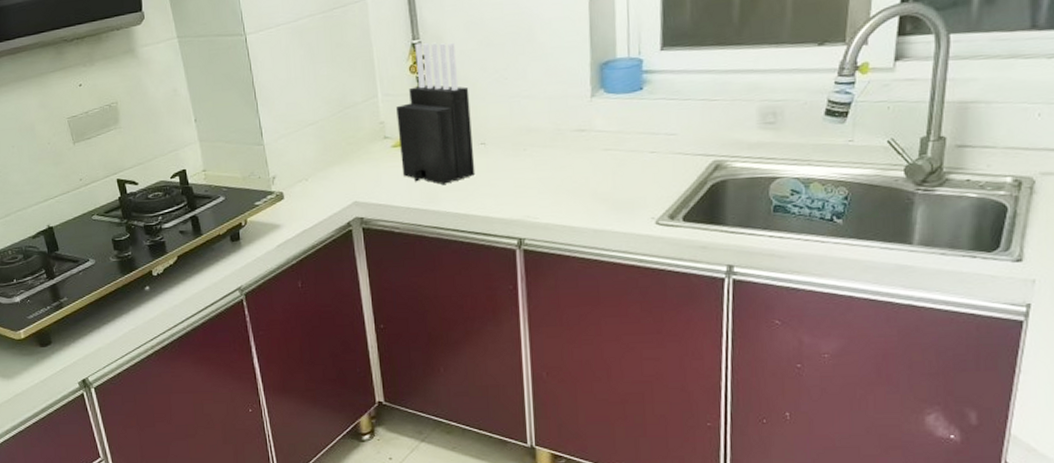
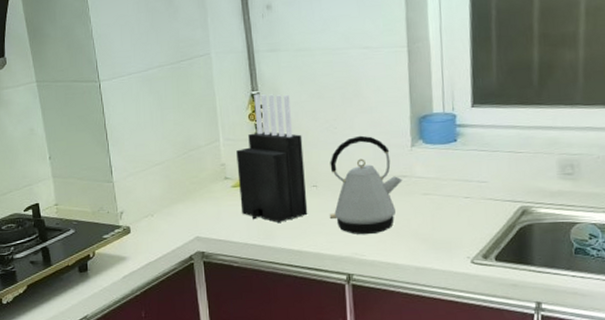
kettle: none [499,86,581,196] -> present [329,135,403,235]

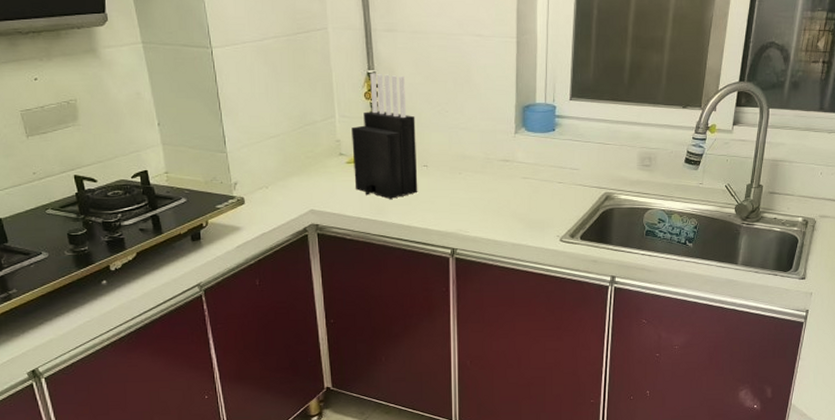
kettle: present [329,135,403,235] -> none [438,120,505,213]

